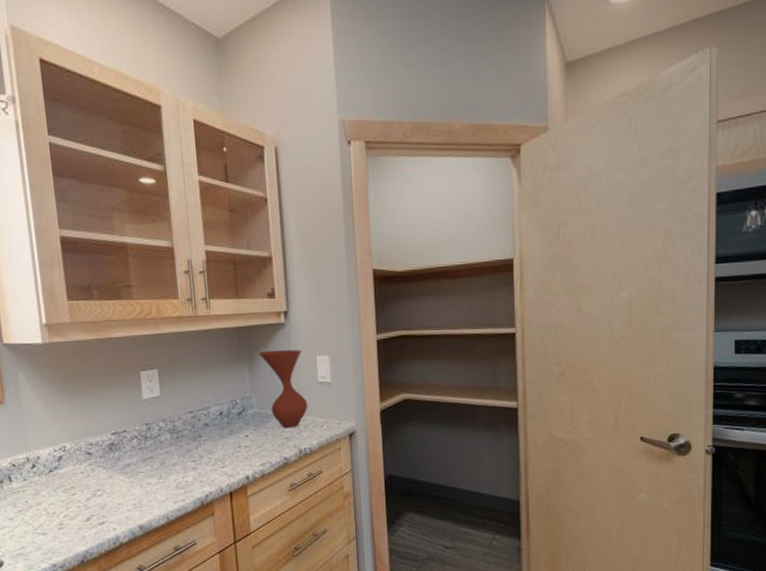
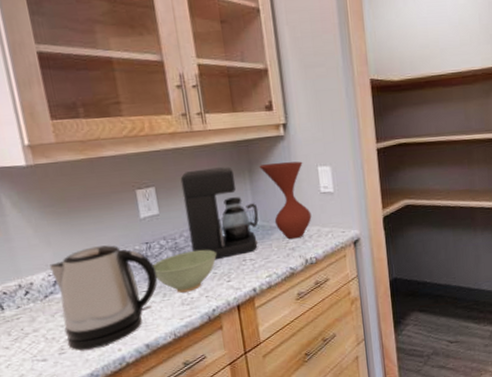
kettle: none [56,424,155,526] -> present [50,245,158,350]
bowl: none [151,434,213,476] -> present [153,250,217,293]
coffee maker: none [182,352,256,444] -> present [180,167,259,259]

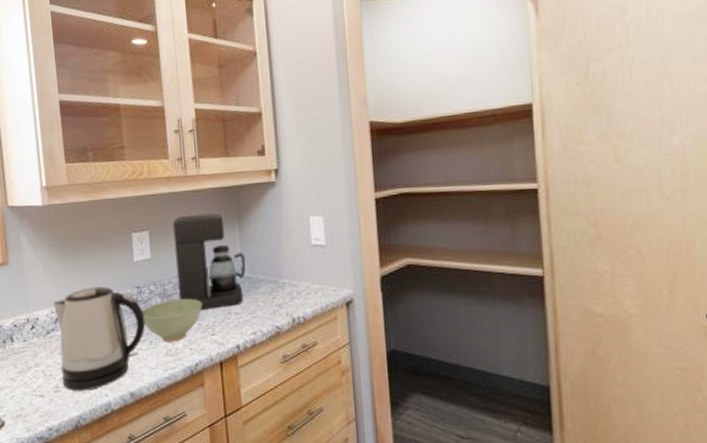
decorative vase: present [259,161,312,240] -> none [249,210,301,295]

